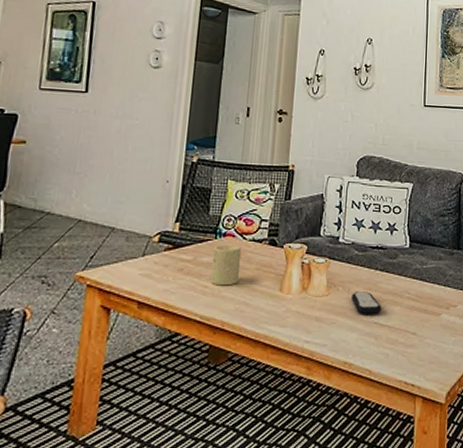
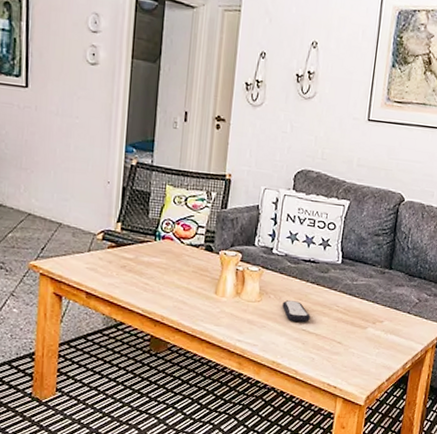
candle: present [211,244,242,286] -> none [151,246,180,285]

